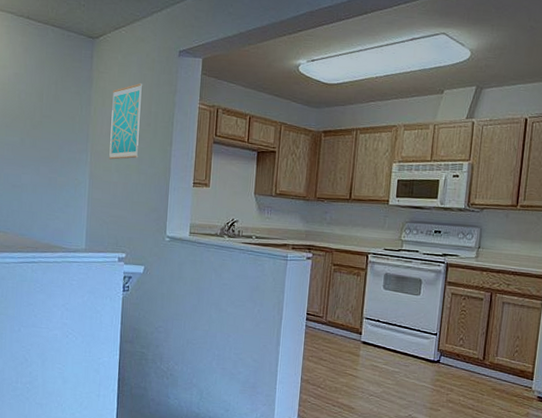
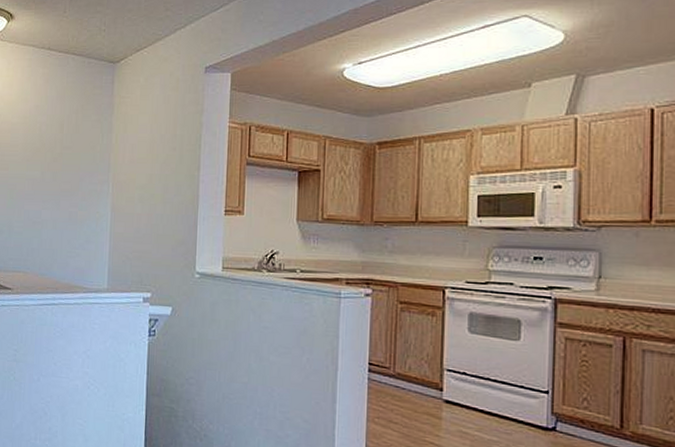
wall art: present [109,83,142,160] -> none [132,105,166,189]

